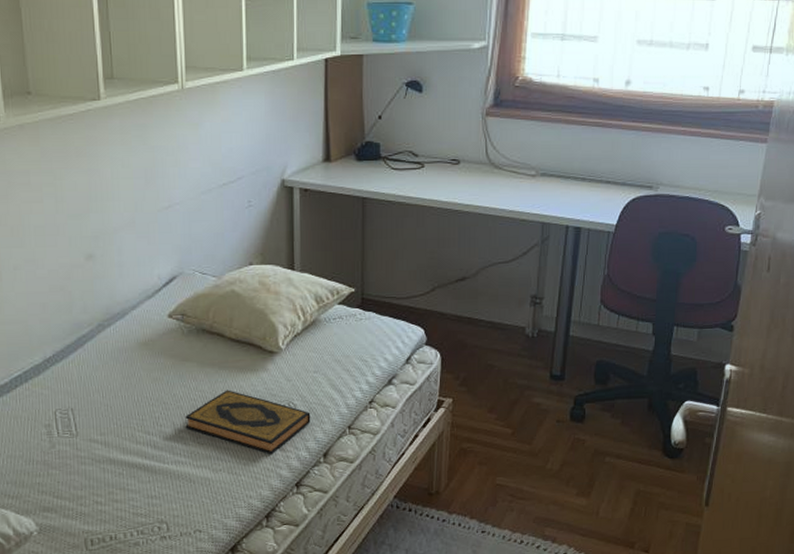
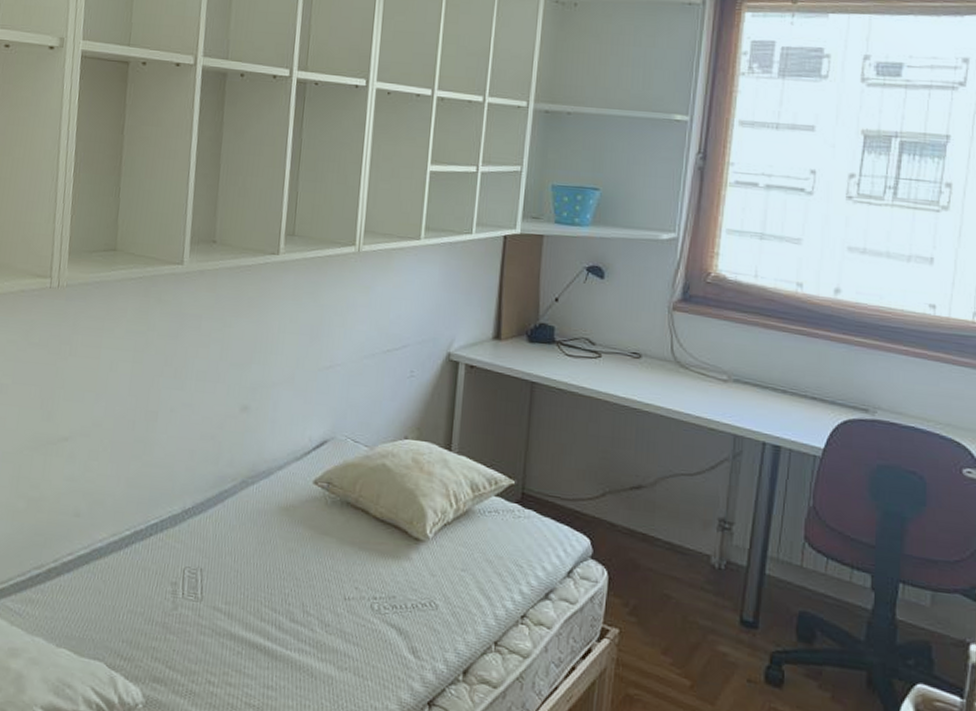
hardback book: present [185,390,311,454] -> none [315,575,453,660]

